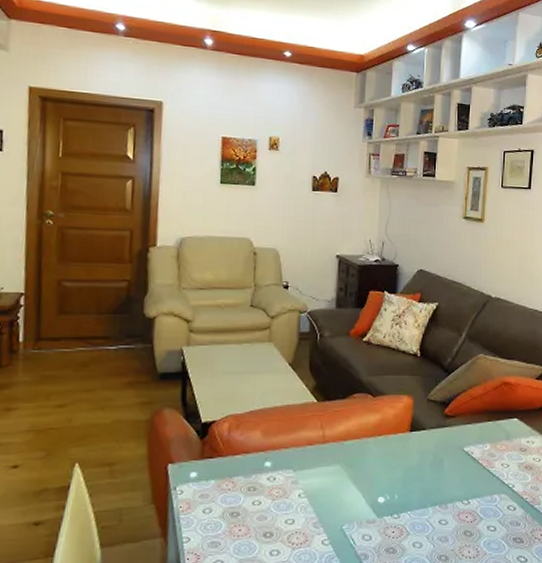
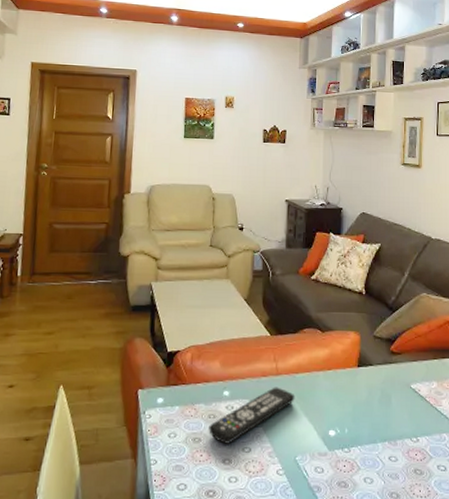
remote control: none [248,455,343,517] -> present [209,387,295,444]

